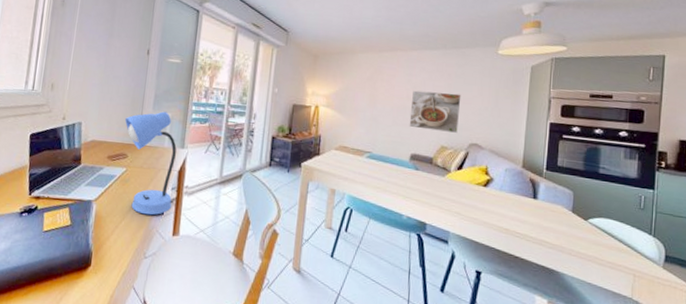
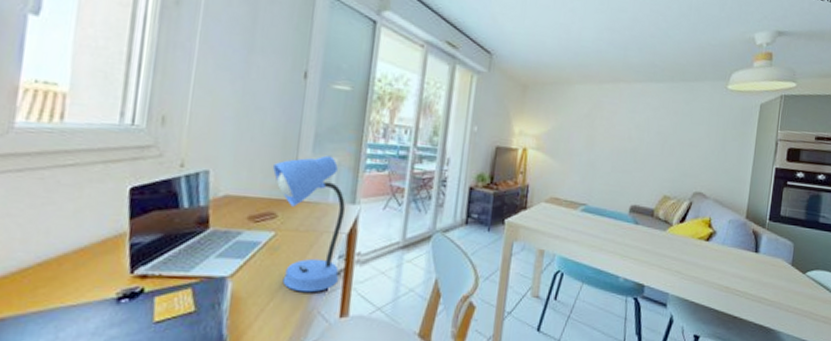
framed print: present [409,90,461,133] -> none [630,130,688,180]

